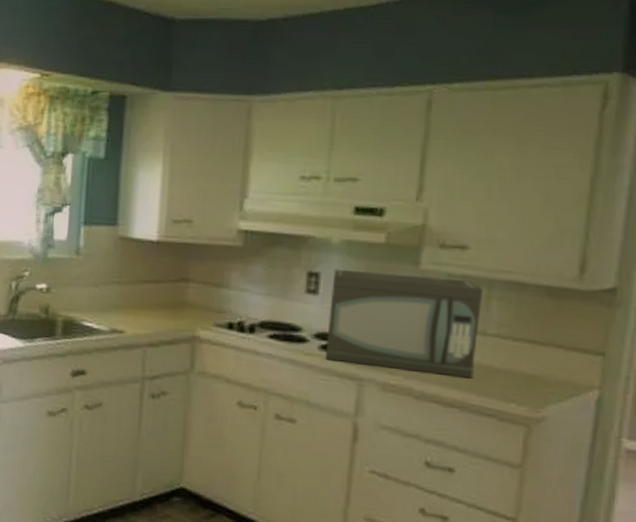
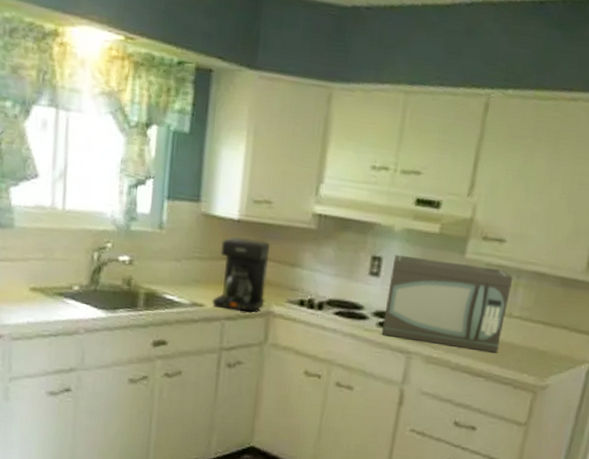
coffee maker: none [133,258,192,337] -> present [212,236,270,312]

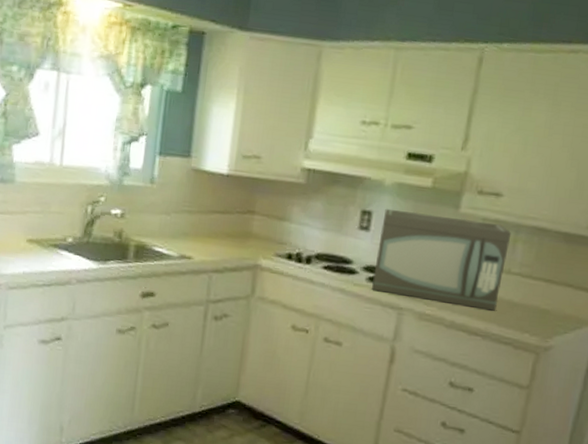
coffee maker: present [212,236,270,312] -> none [200,190,258,265]

